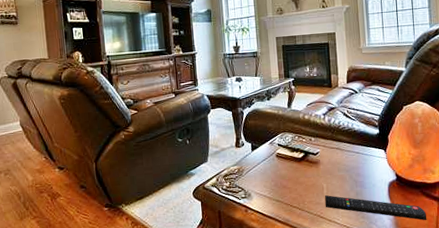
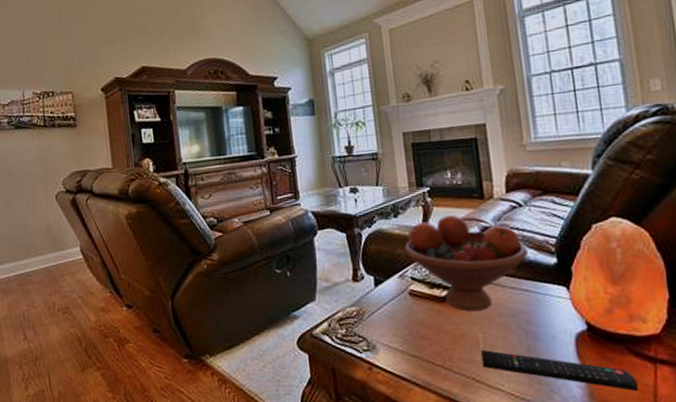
fruit bowl: none [274,99,360,168] -> present [404,215,528,312]

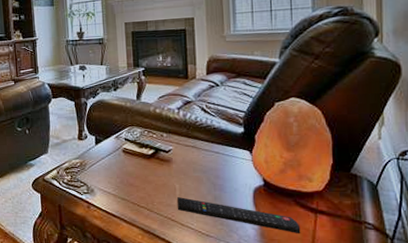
fruit bowl: present [404,215,528,312] -> none [121,91,220,167]

